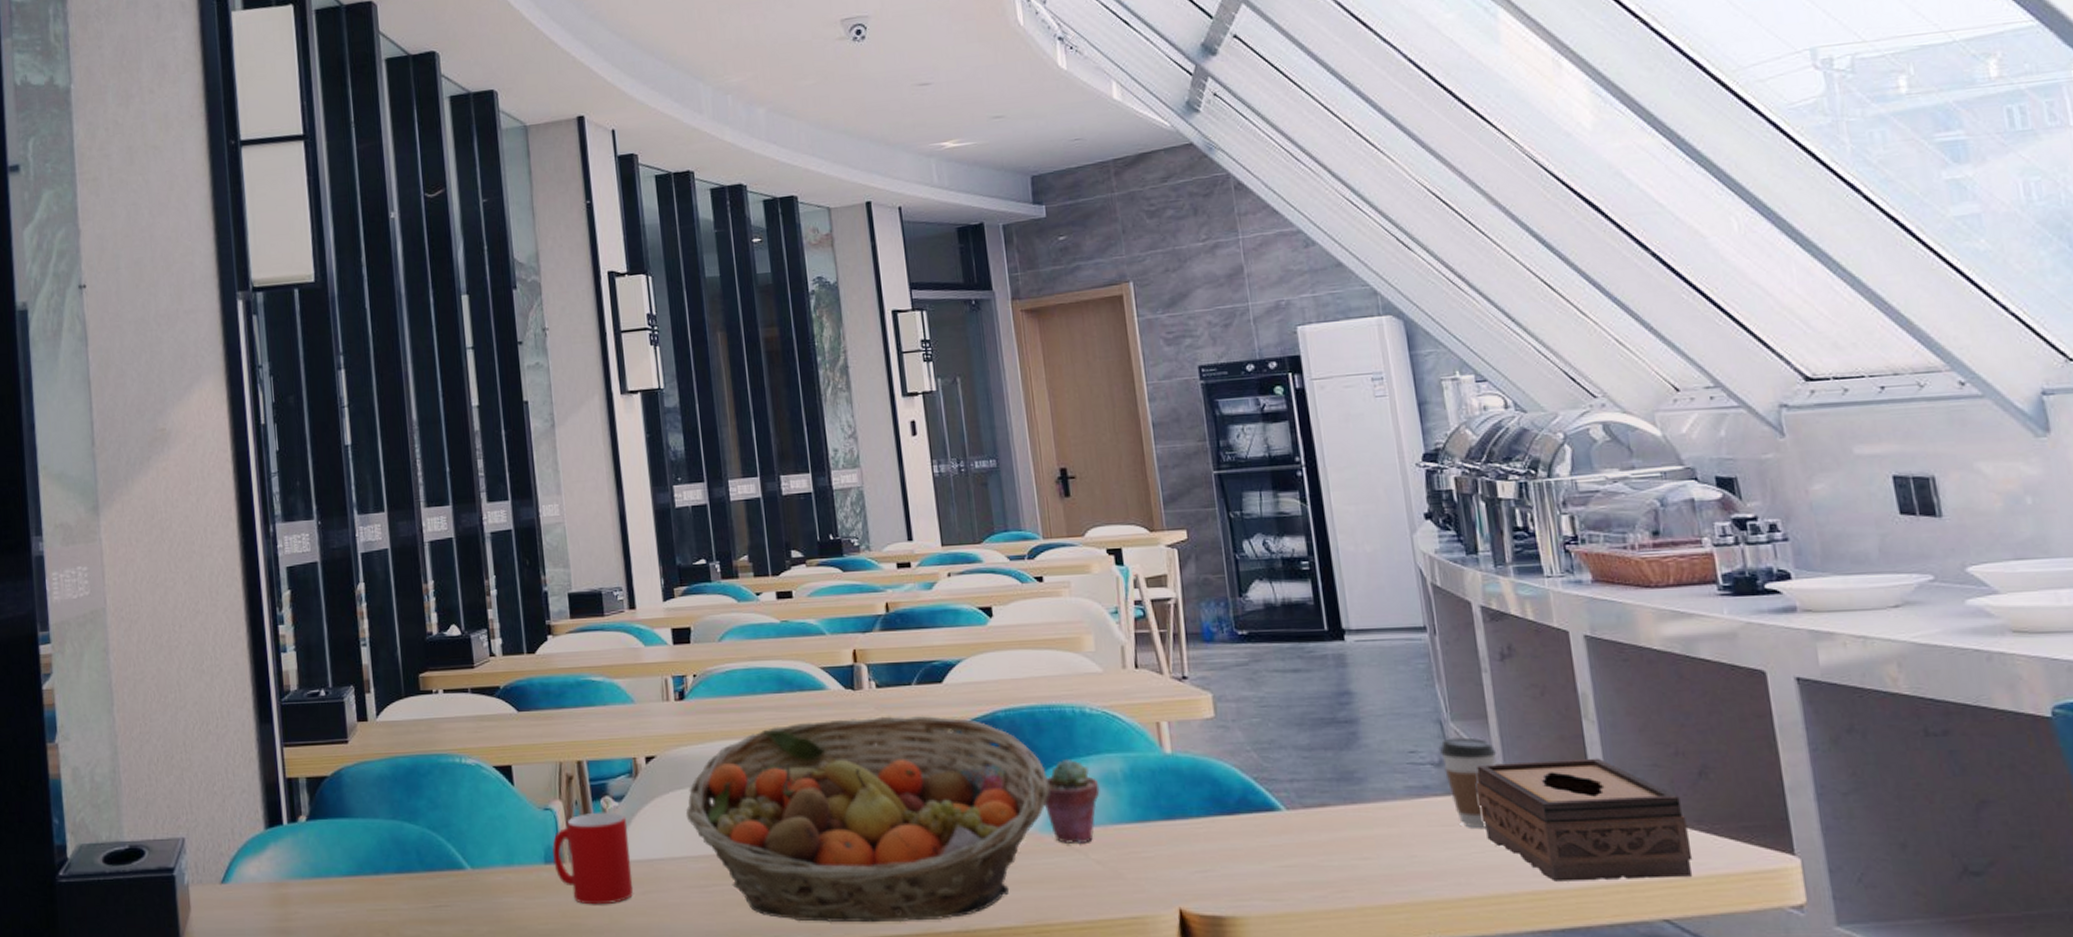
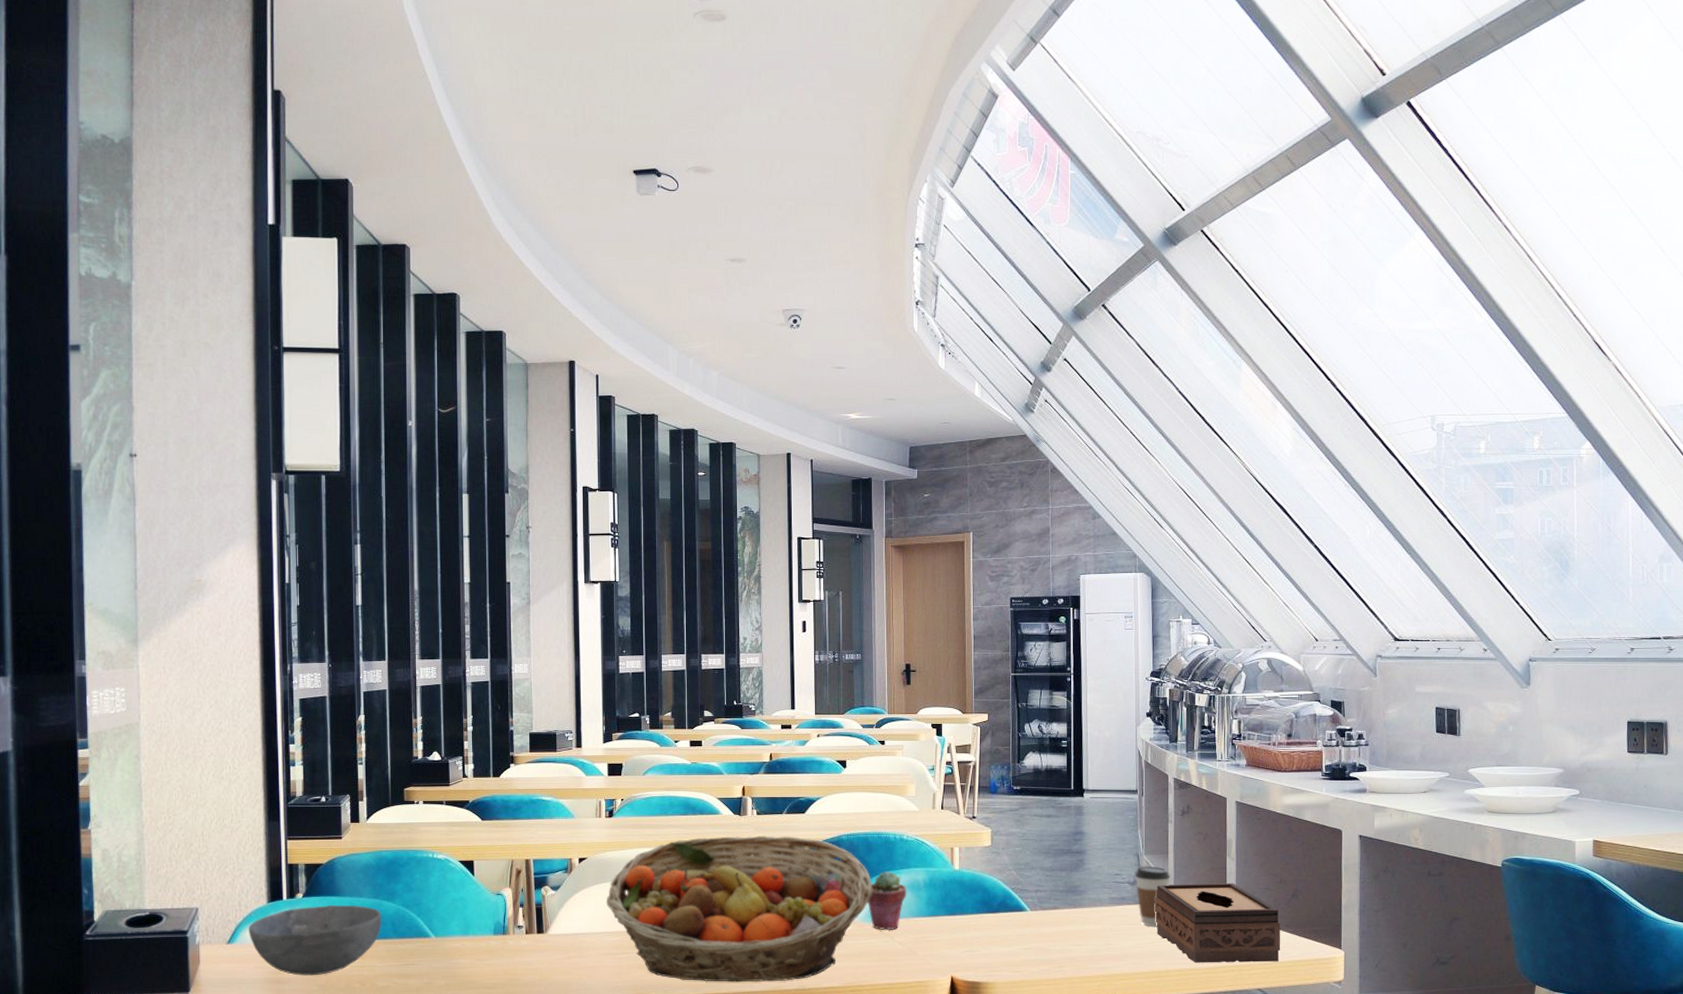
bowl: none [245,829,405,923] -> present [249,904,382,976]
cup: present [552,811,634,905] -> none [501,897,561,966]

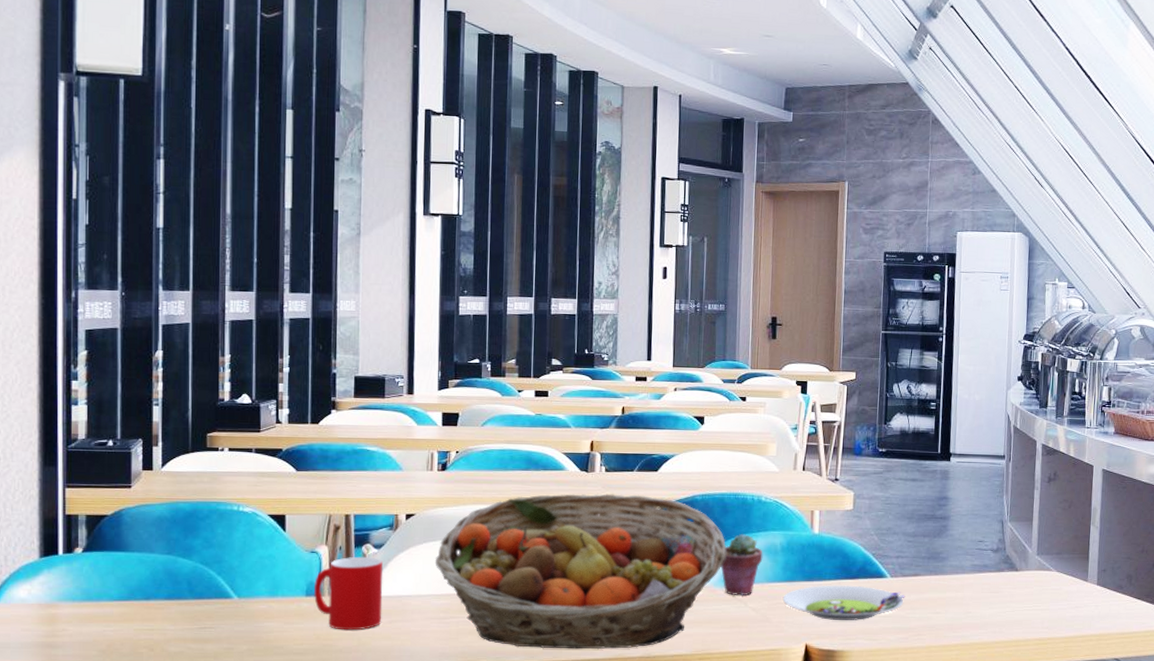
bowl: present [249,904,382,976] -> none [16,560,176,640]
cup: none [501,897,561,966] -> present [314,556,384,631]
salad plate: none [927,919,1046,953] -> present [782,585,905,620]
coffee cup: present [1135,866,1171,927] -> none [999,533,1034,595]
tissue box: present [1155,882,1281,963] -> none [1016,551,1140,632]

